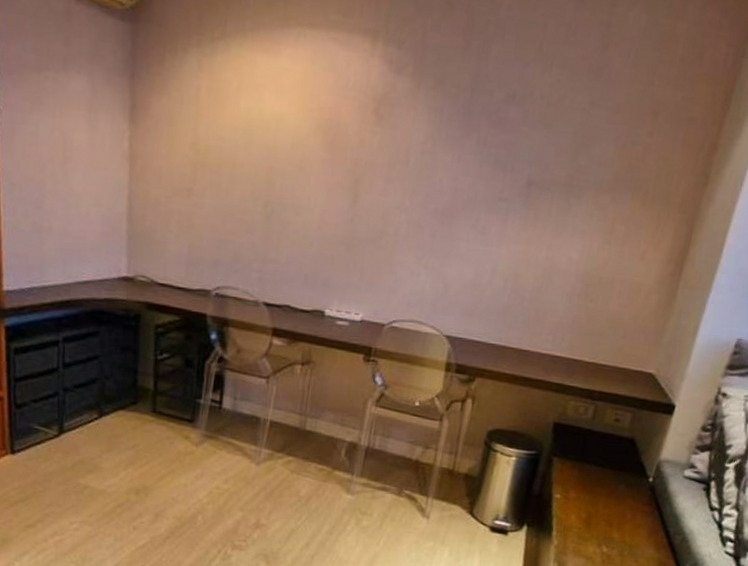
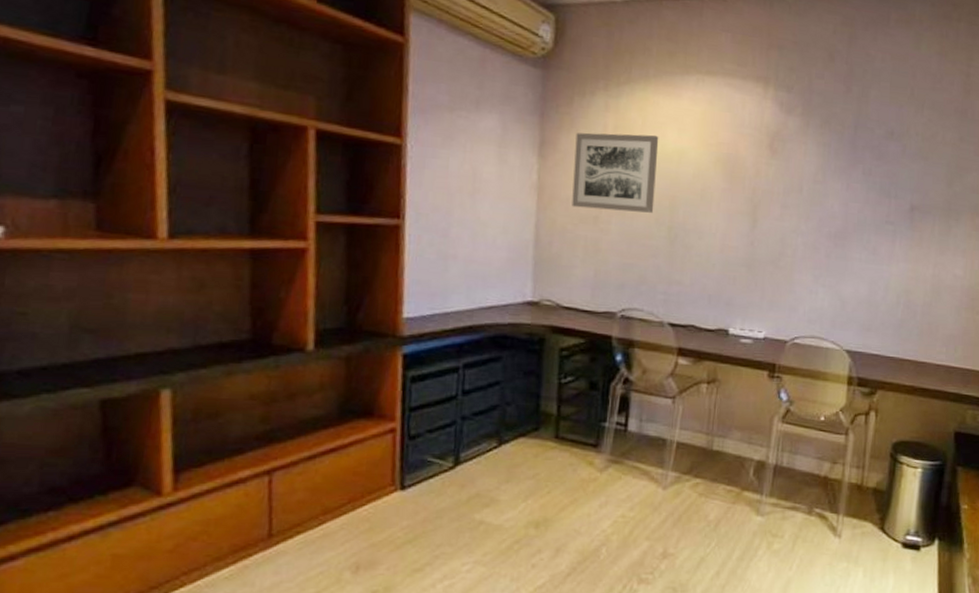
wall art: none [165,96,256,186] -> present [572,133,659,213]

